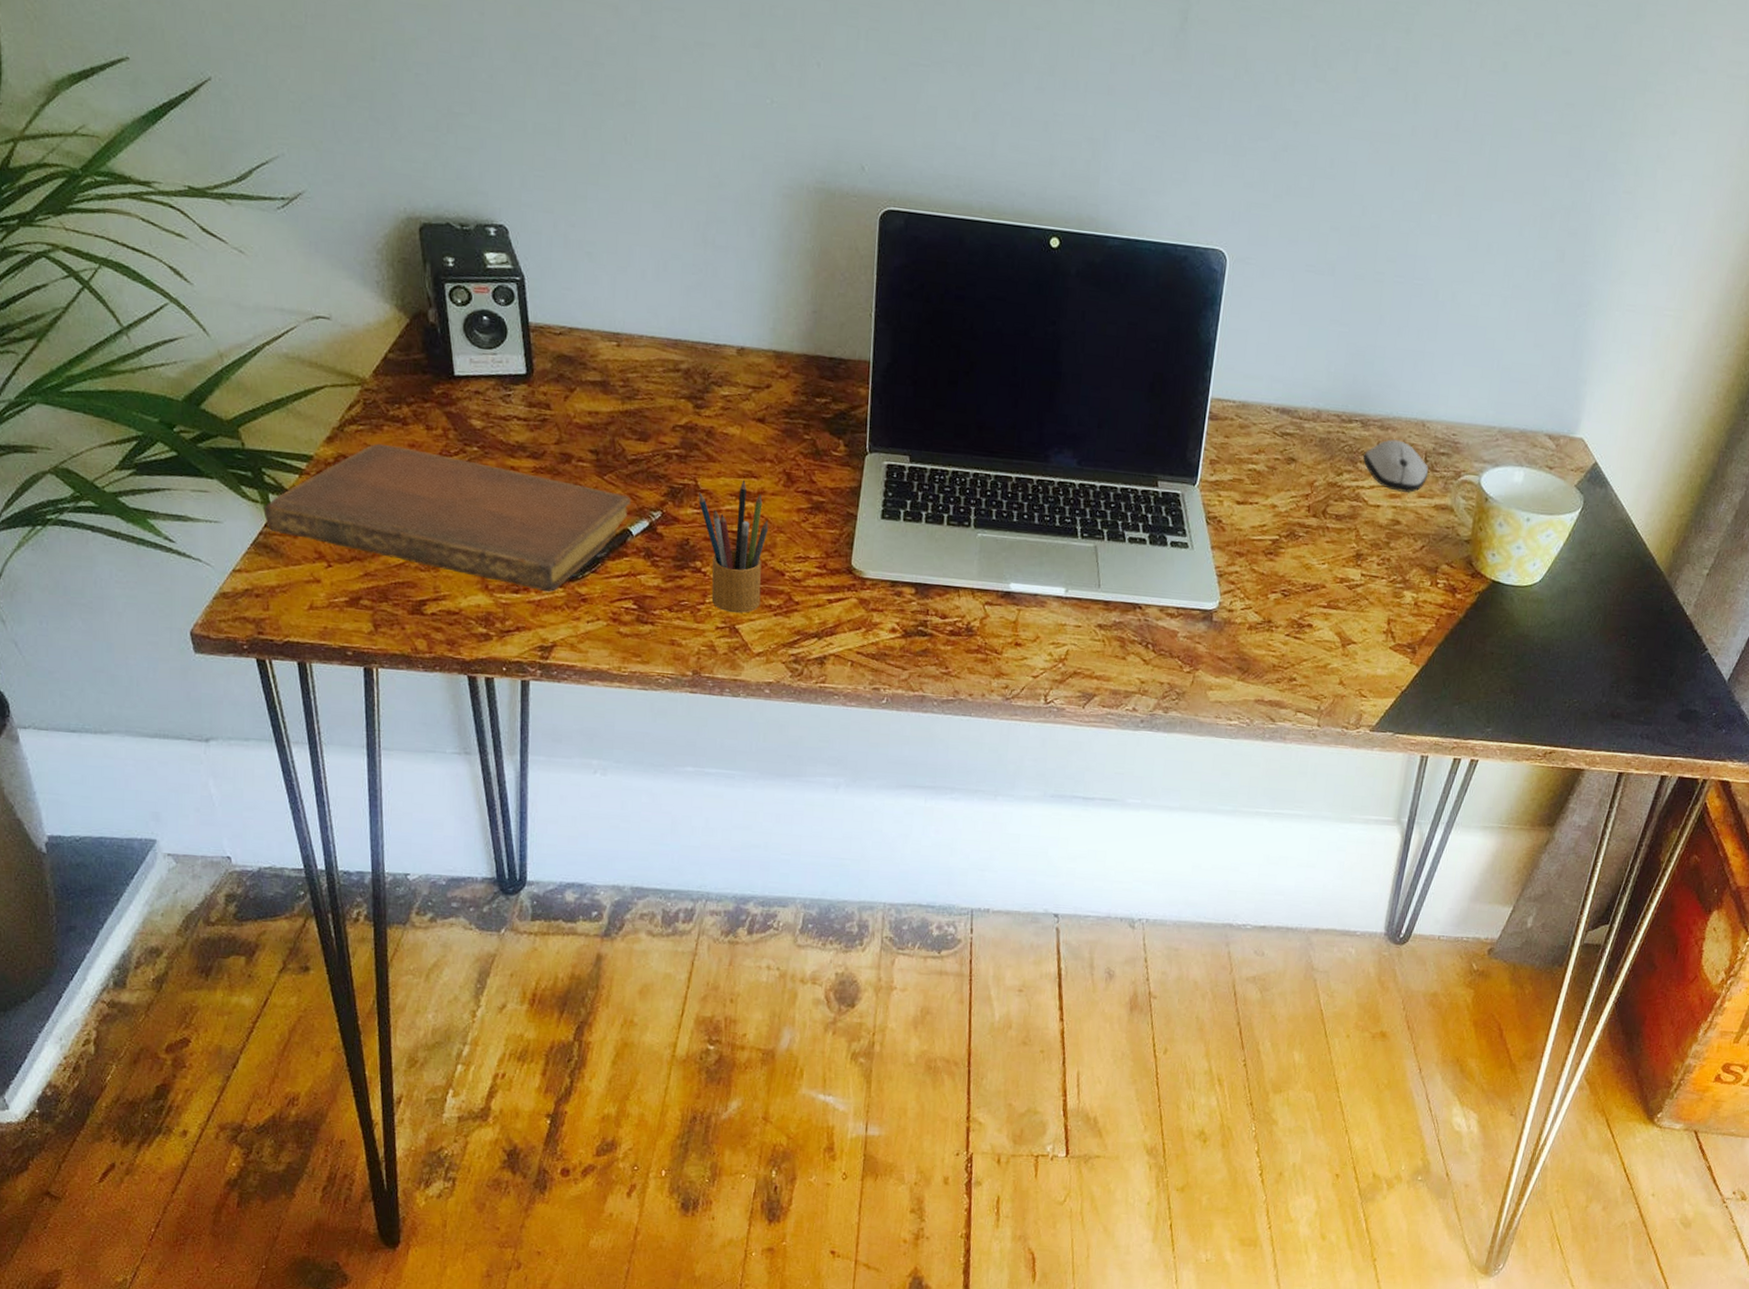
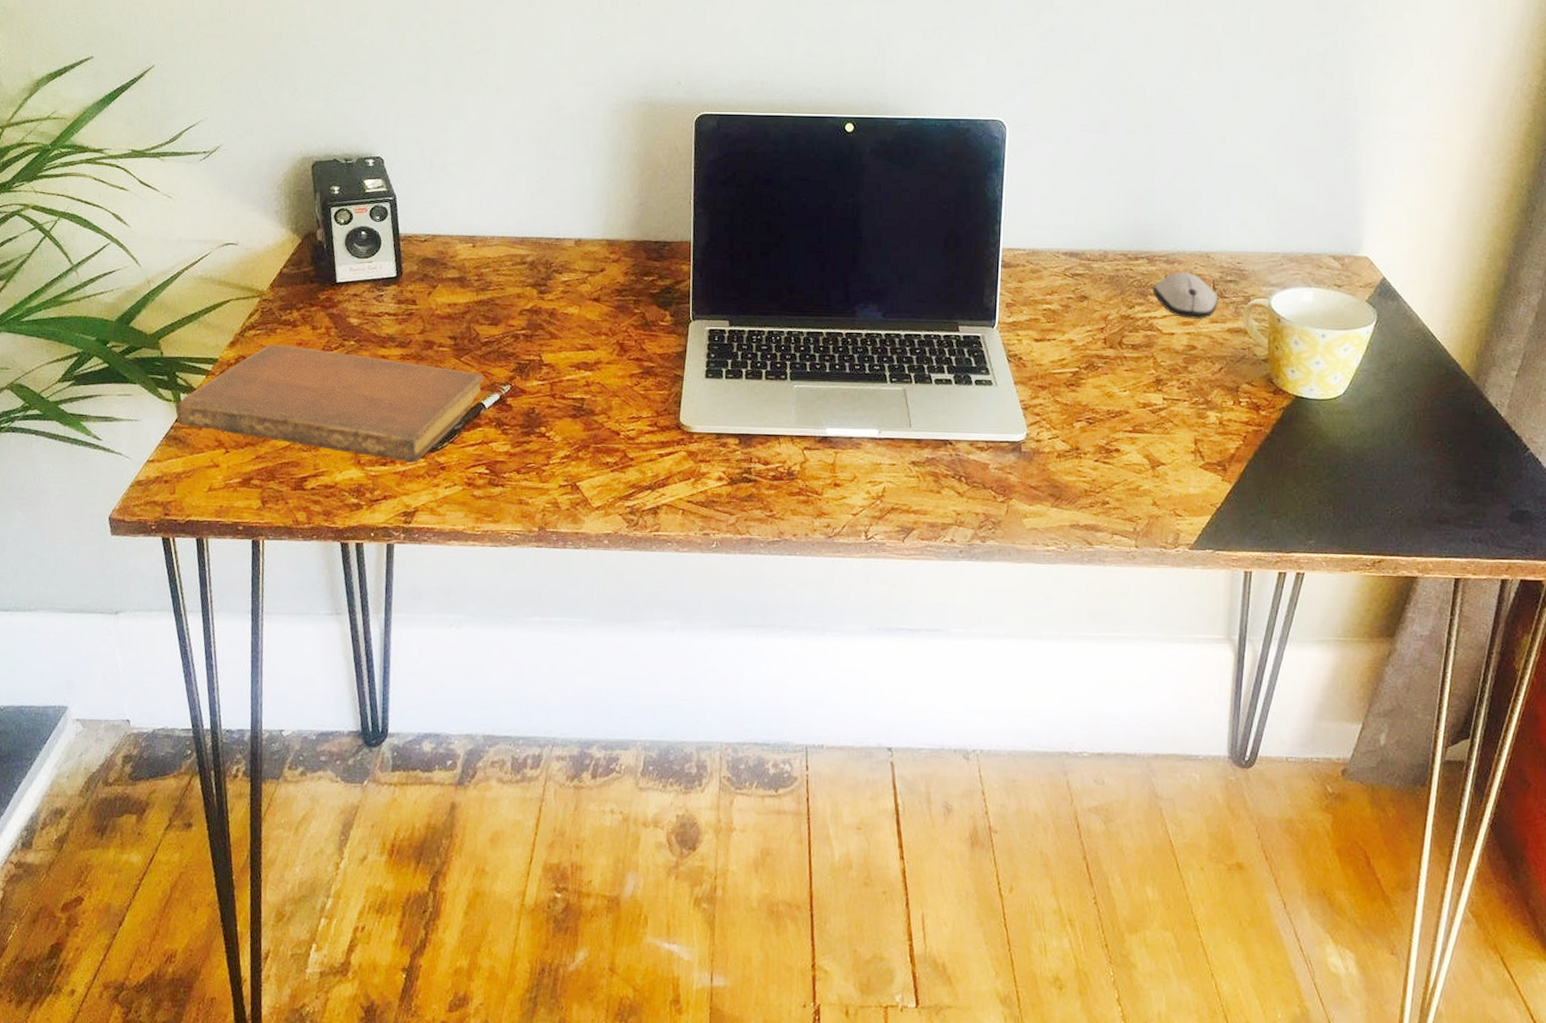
pencil box: present [699,480,769,614] -> none [543,353,605,472]

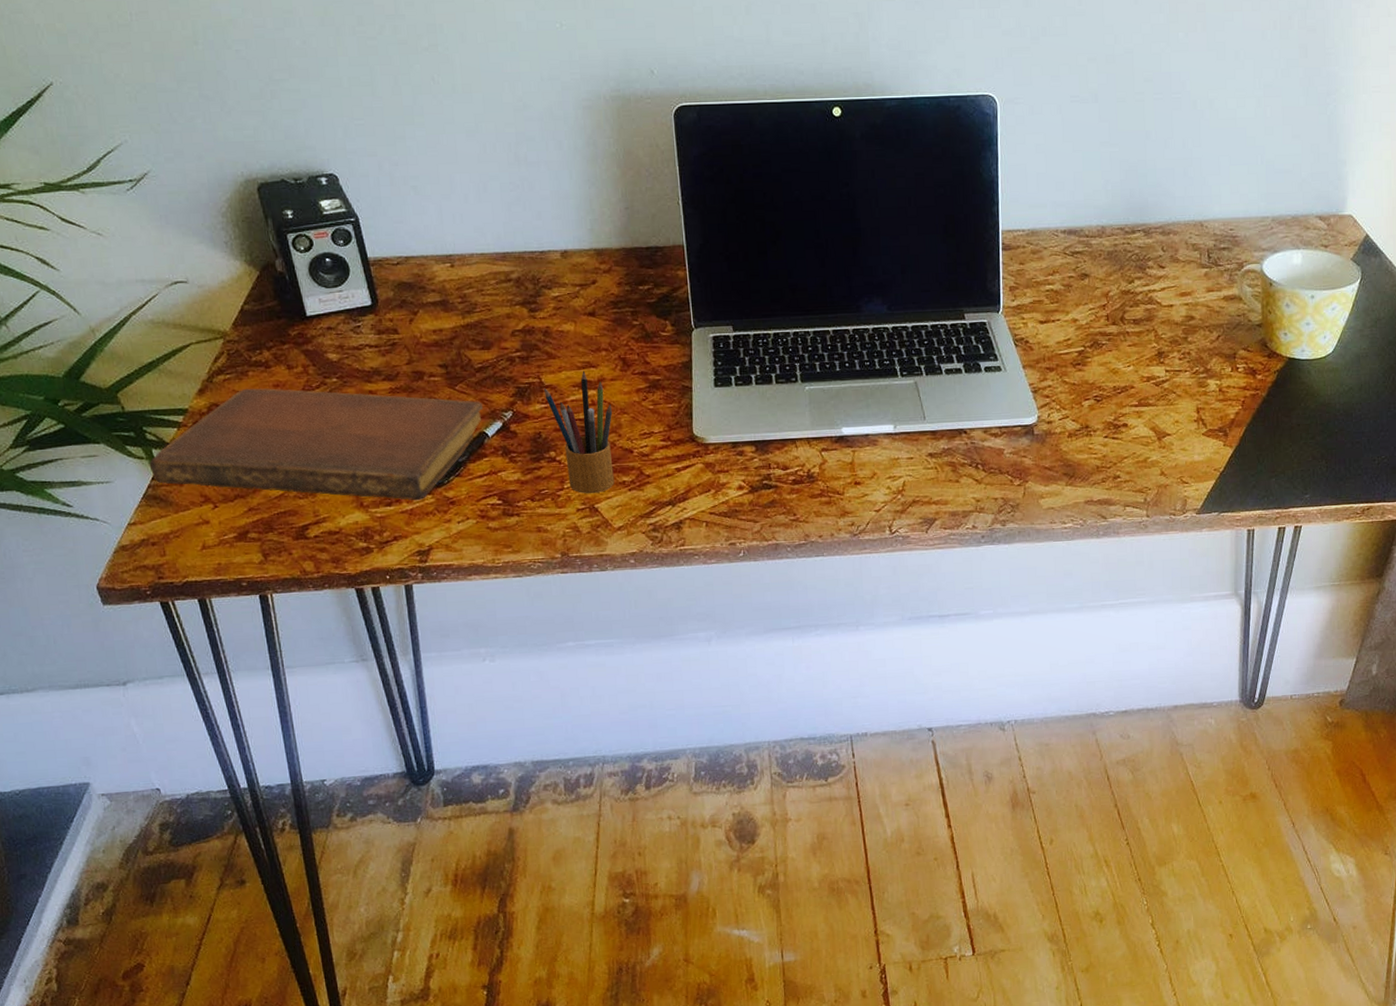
pencil box: none [543,353,605,472] -> present [544,371,615,494]
computer mouse: present [1153,272,1218,319] -> none [1151,242,1213,289]

